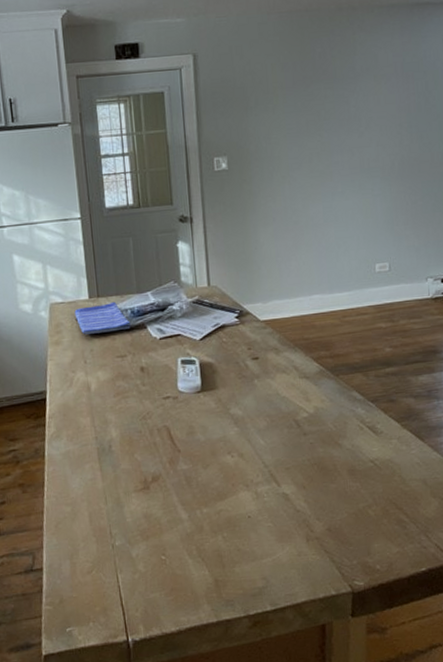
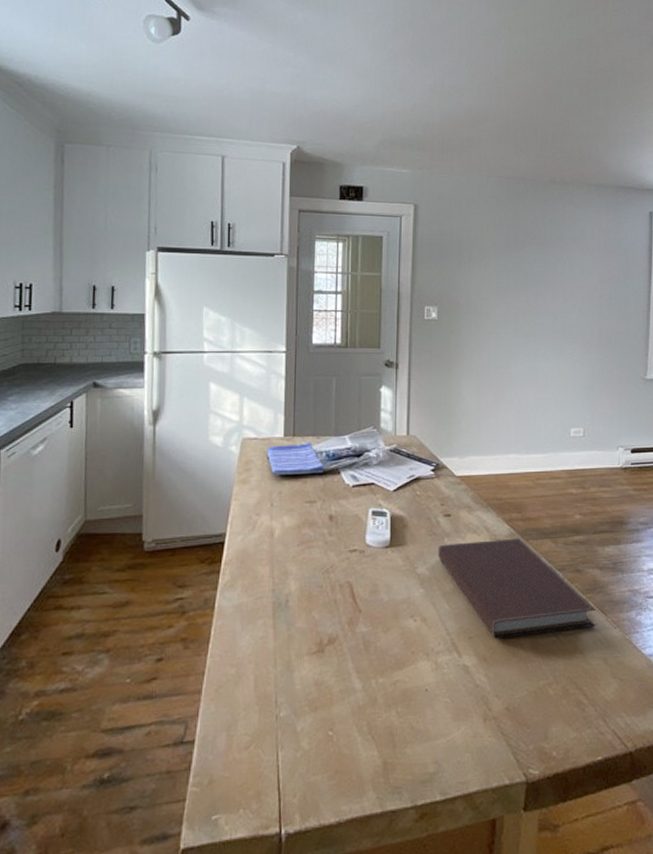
notebook: none [248,374,413,469] -> present [438,538,596,639]

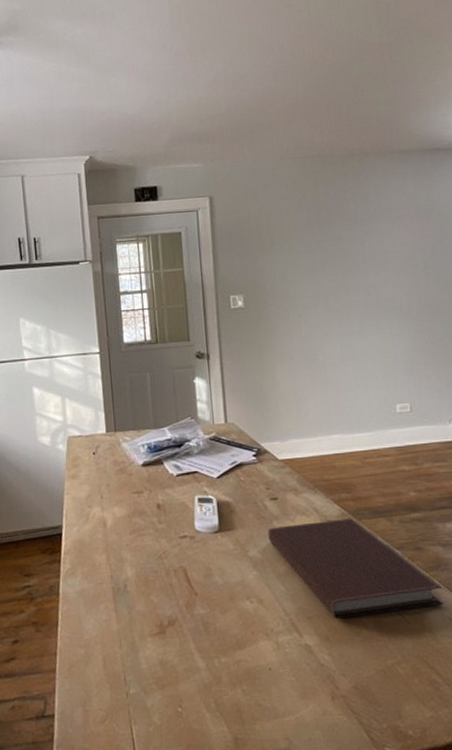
dish towel: present [267,442,324,475] -> none [91,436,147,469]

